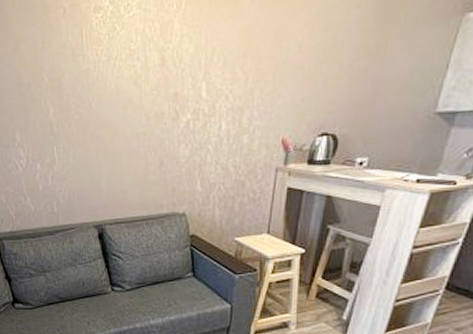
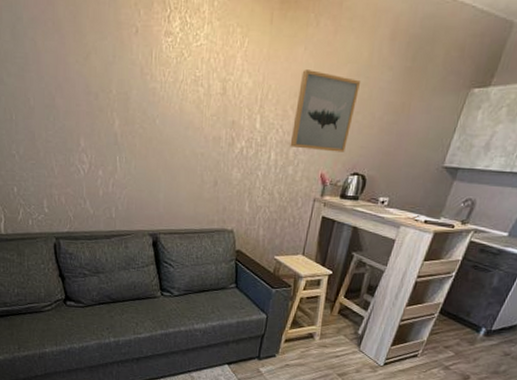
wall art: none [242,22,321,114] -> present [290,70,360,152]

